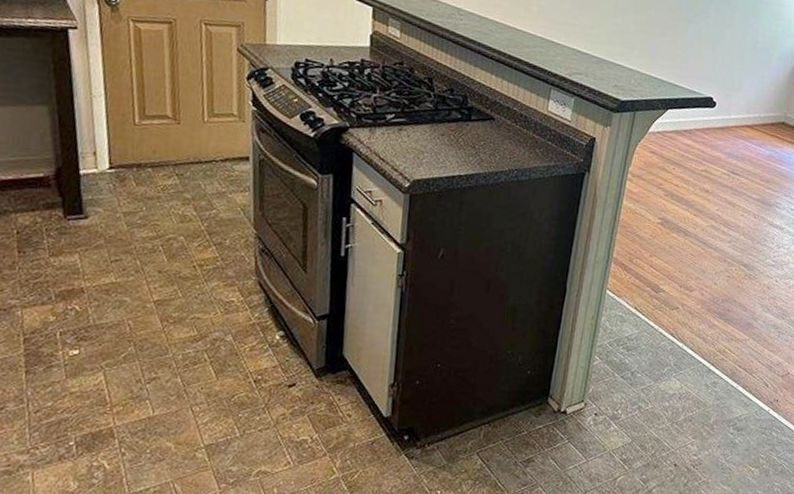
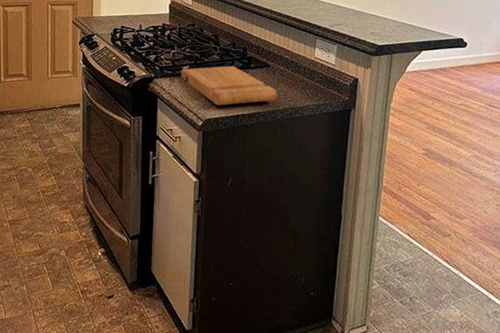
cutting board: none [383,116,502,165] -> present [180,65,277,106]

